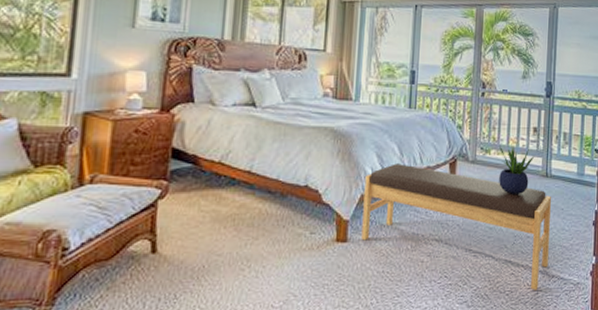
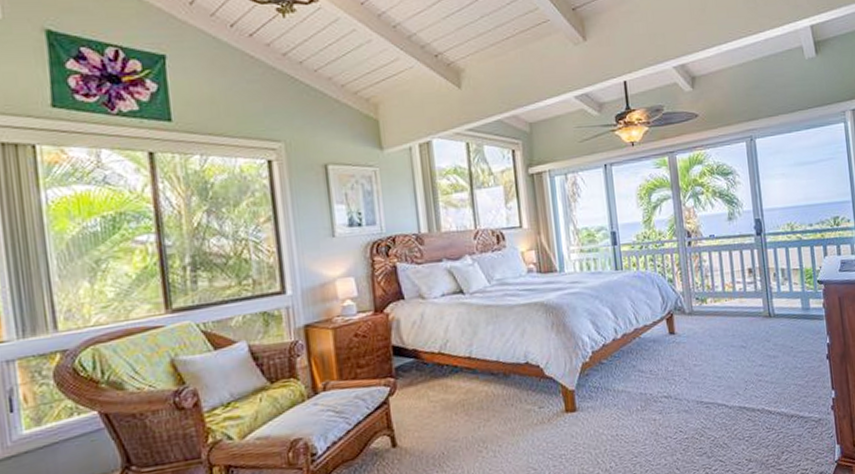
bench: present [361,163,552,290] -> none [583,326,785,433]
potted plant: present [499,146,535,194] -> none [715,291,754,341]

